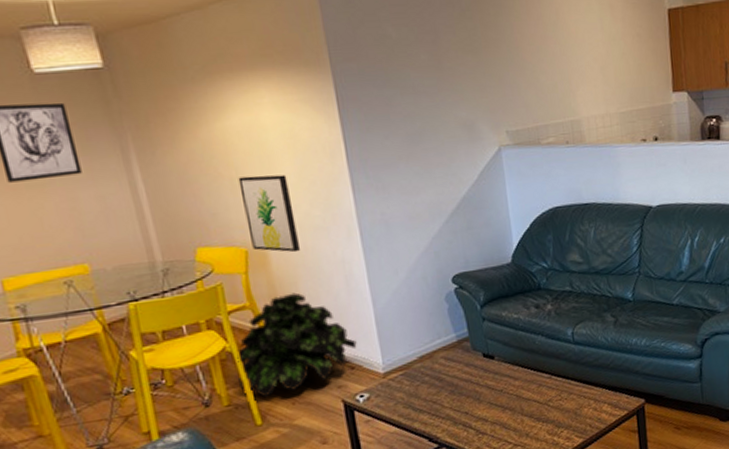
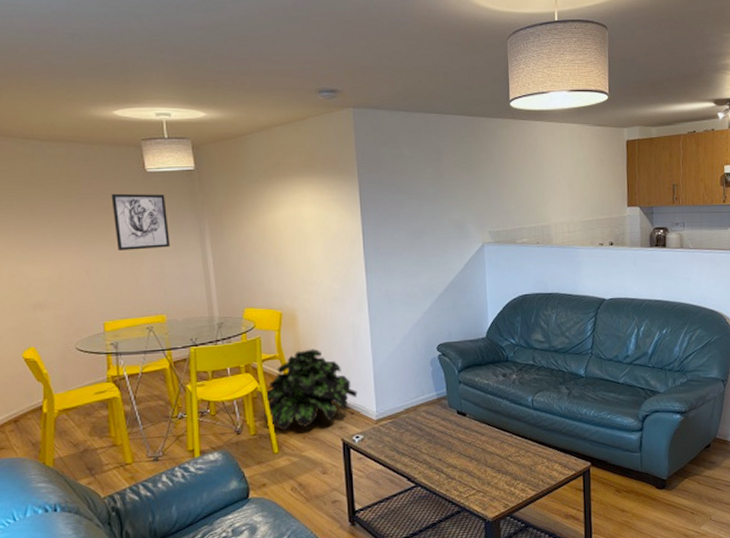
wall art: present [238,174,301,253] -> none [281,255,322,317]

